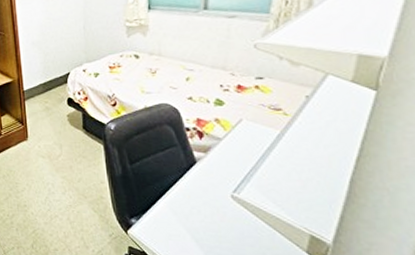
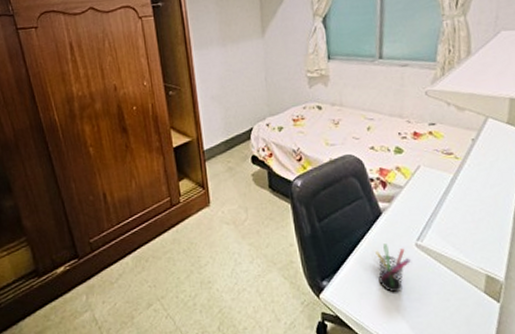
pen holder: none [187,192,225,240] -> present [375,244,411,293]

